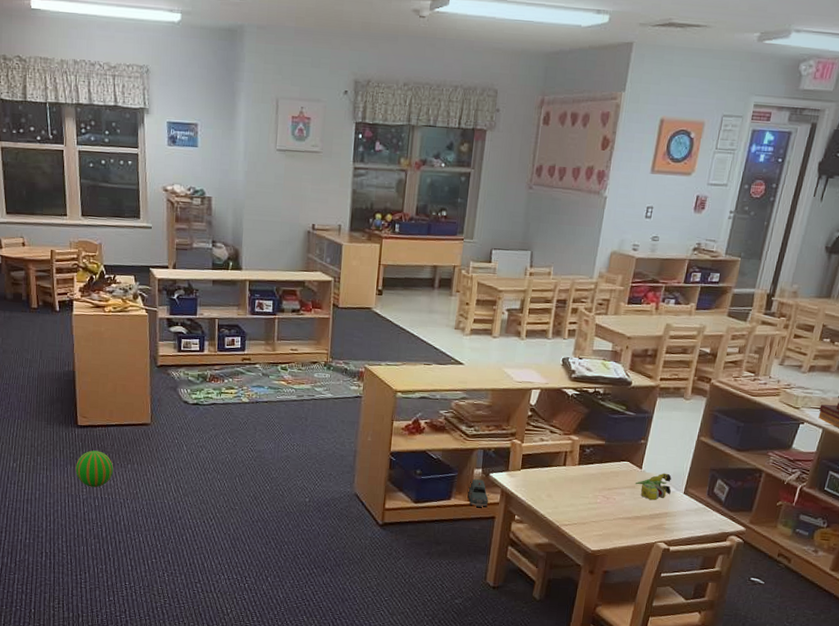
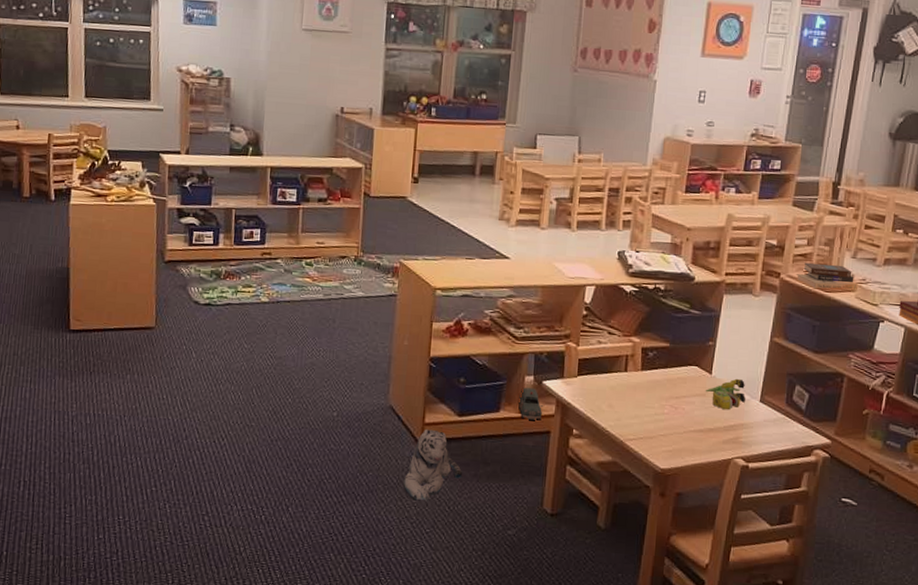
toy ball: present [75,450,114,488] -> none [65,358,110,403]
plush toy: none [366,513,418,574] -> present [404,429,463,501]
books: none [725,368,784,395] -> present [796,262,859,291]

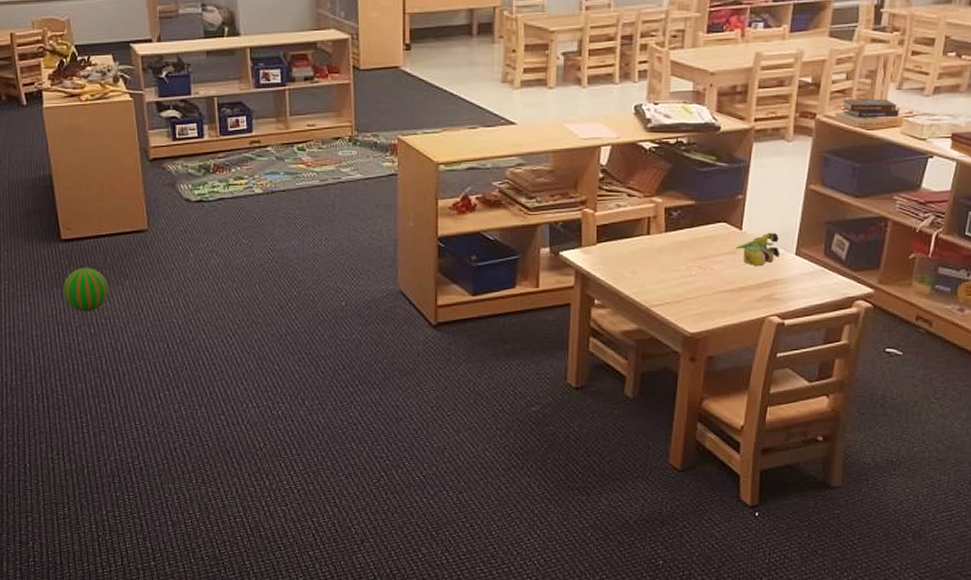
toy ball: none [65,358,110,403] -> present [63,268,109,312]
plush toy: present [404,429,463,501] -> none [421,311,481,385]
toy car: present [518,388,544,420] -> none [534,260,562,293]

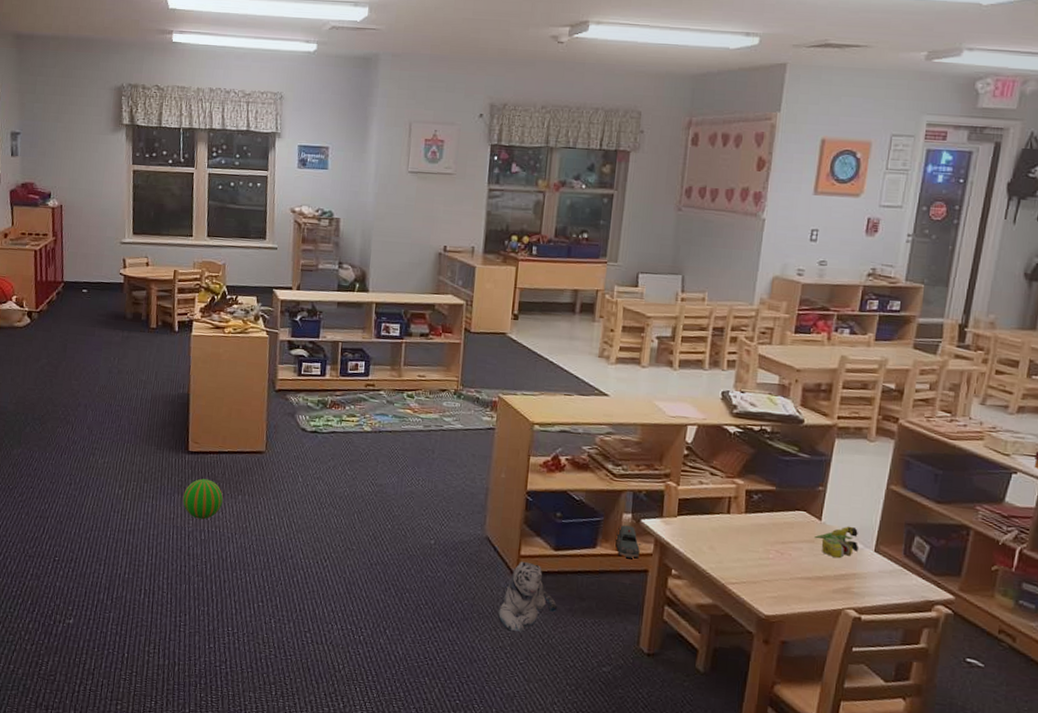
plush toy: none [421,311,481,385] -> present [498,561,558,632]
toy car: none [534,260,562,293] -> present [615,525,642,559]
books: present [834,98,905,129] -> none [917,407,988,440]

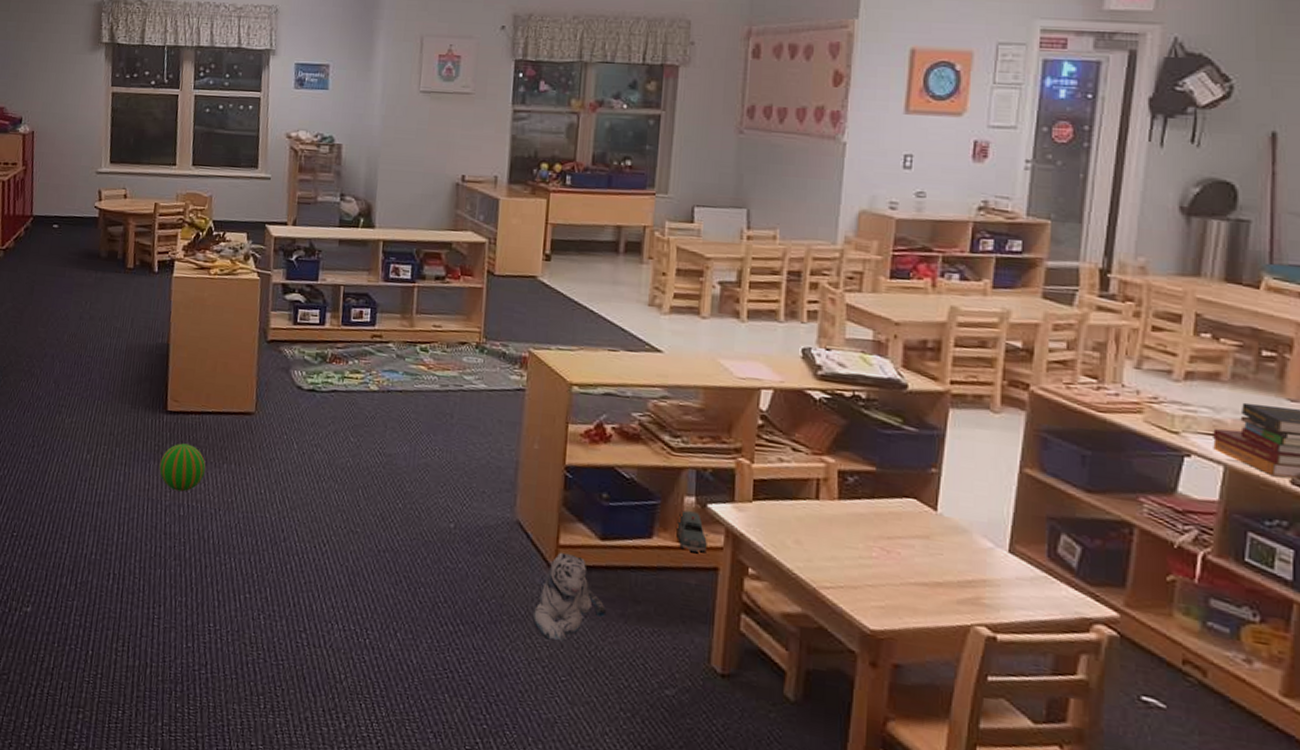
toy dinosaur: present [814,526,859,559] -> none [928,518,989,561]

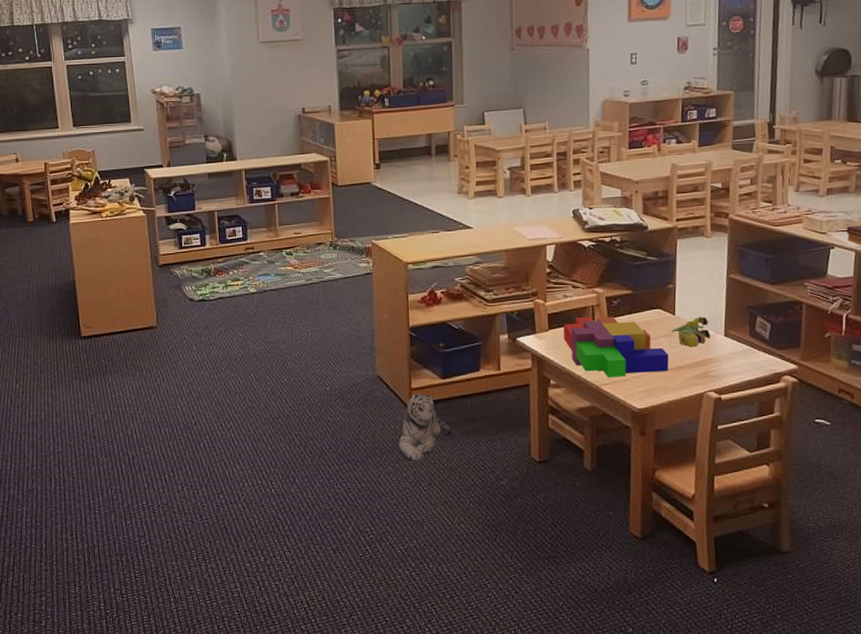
toy ball: present [159,443,206,492] -> none [82,361,122,401]
toy car: present [675,510,709,553] -> none [495,346,520,376]
toy blocks: none [772,491,922,586] -> present [563,317,669,377]
toy dinosaur: none [928,518,989,561] -> present [670,316,711,348]

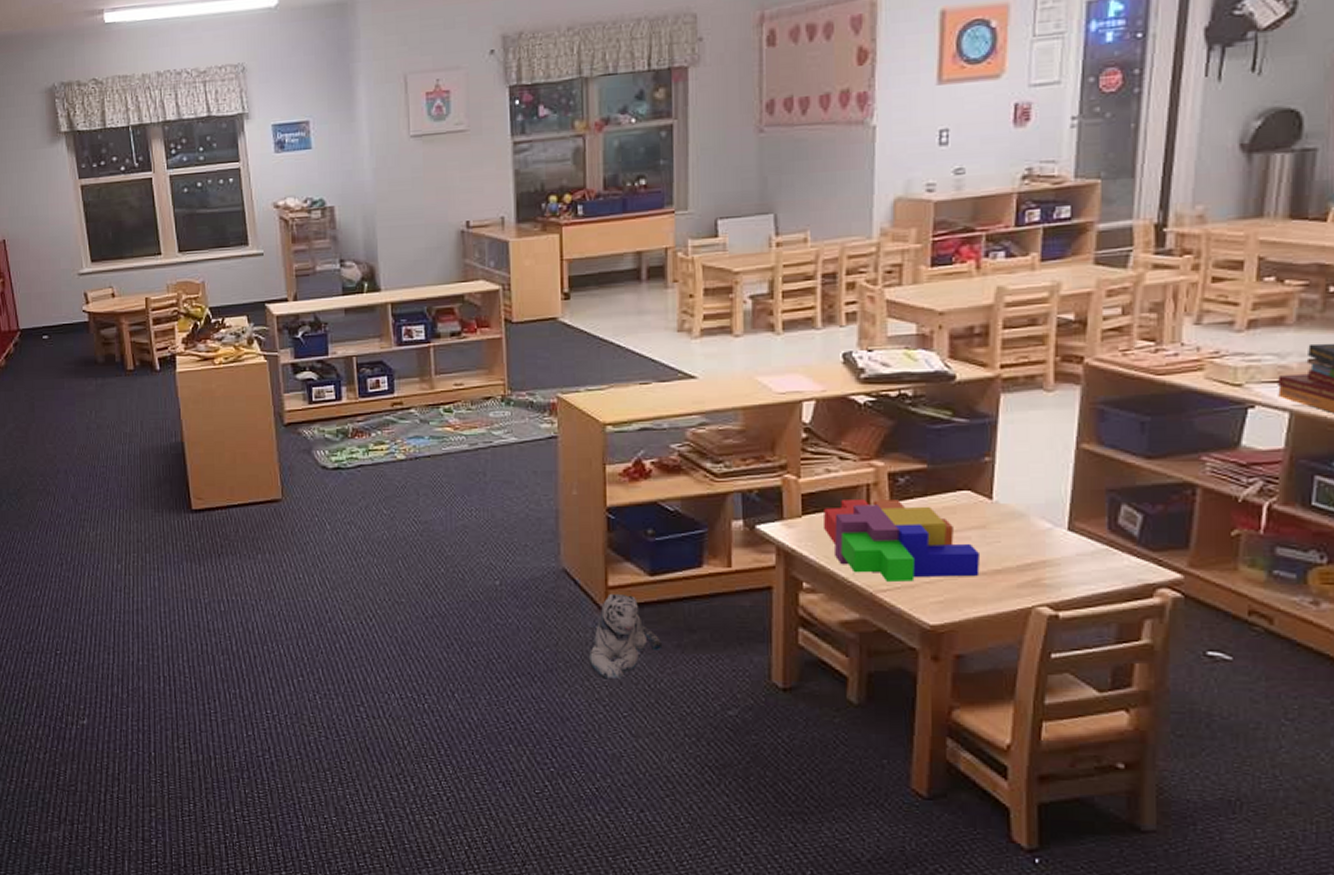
toy dinosaur: present [670,316,711,348] -> none [984,502,1047,545]

